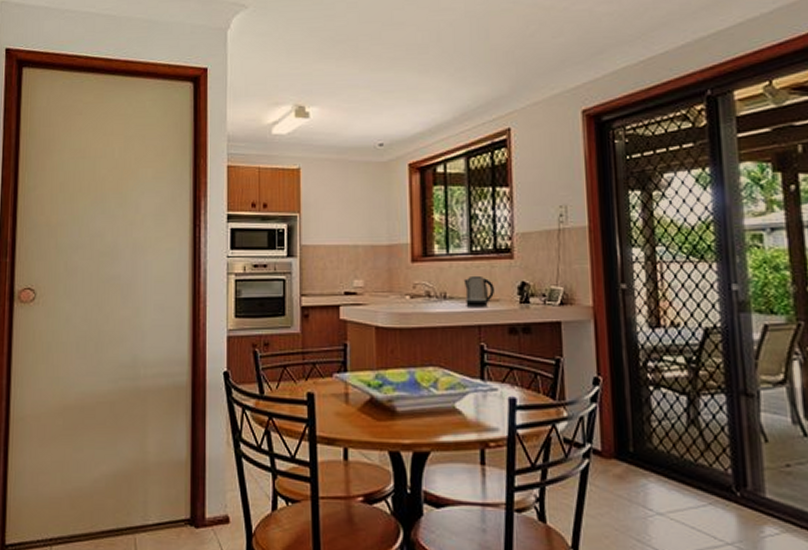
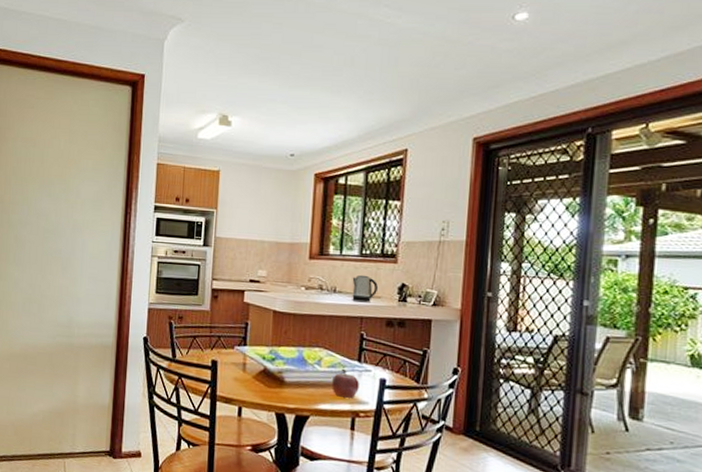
fruit: none [451,391,485,425] -> present [331,369,359,398]

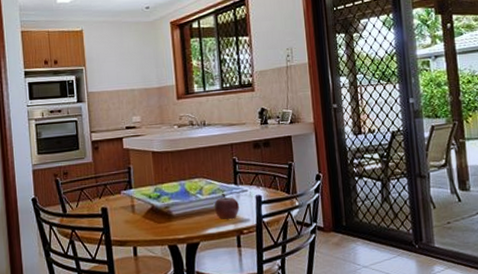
kettle: present [352,274,378,303] -> none [218,106,241,131]

